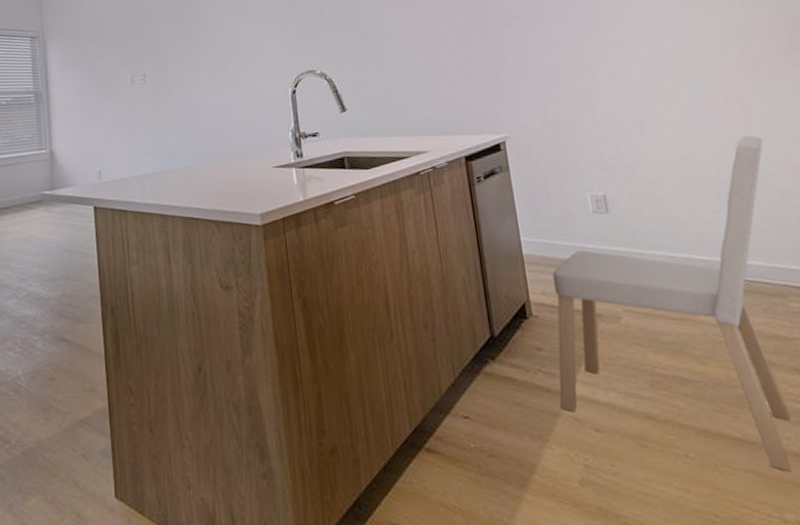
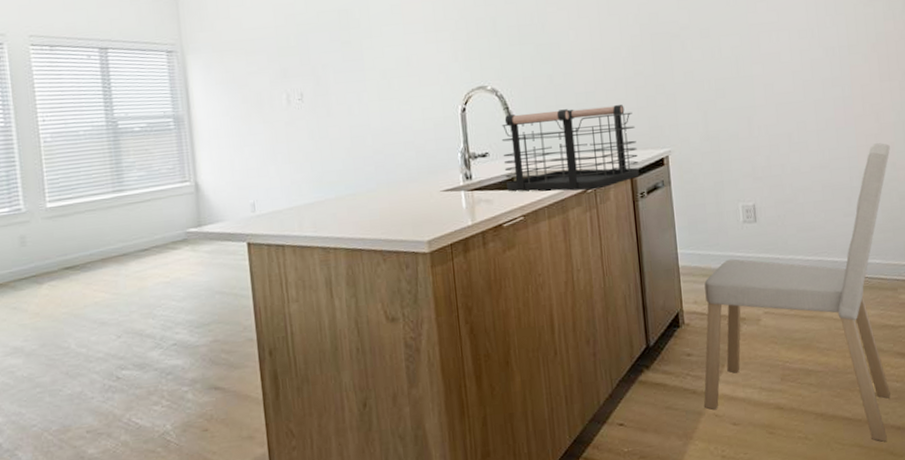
dish rack: none [331,89,475,173] -> present [501,104,640,192]

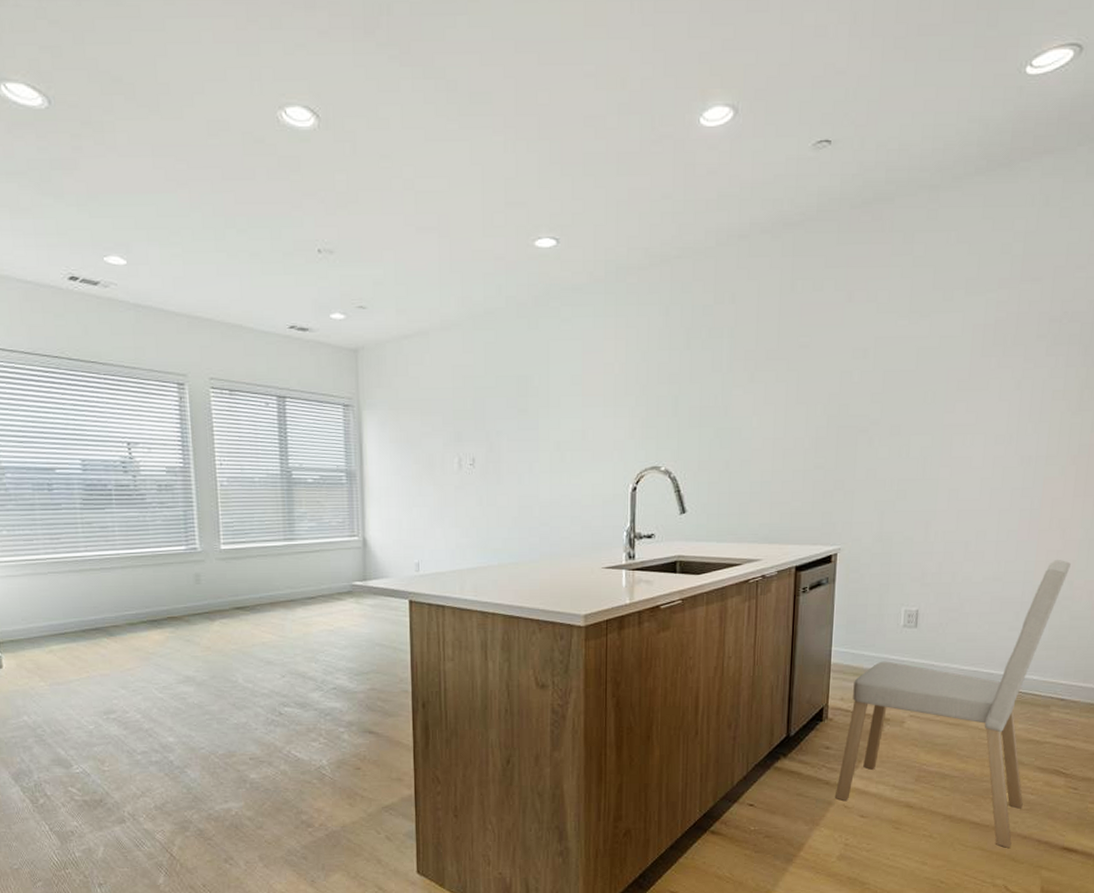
dish rack: present [501,104,640,192] -> none [668,496,807,581]

